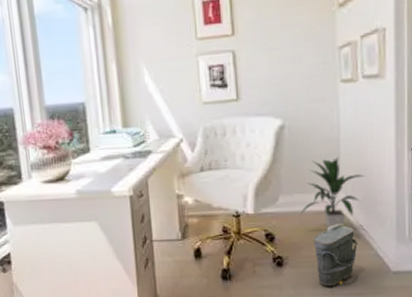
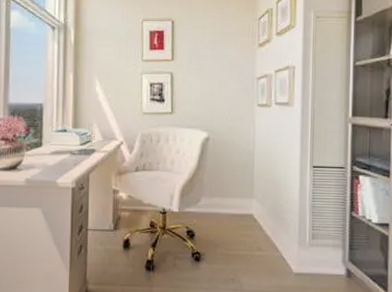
indoor plant: present [300,157,365,229] -> none [217,168,274,230]
bag: present [313,224,358,287] -> none [228,227,266,284]

